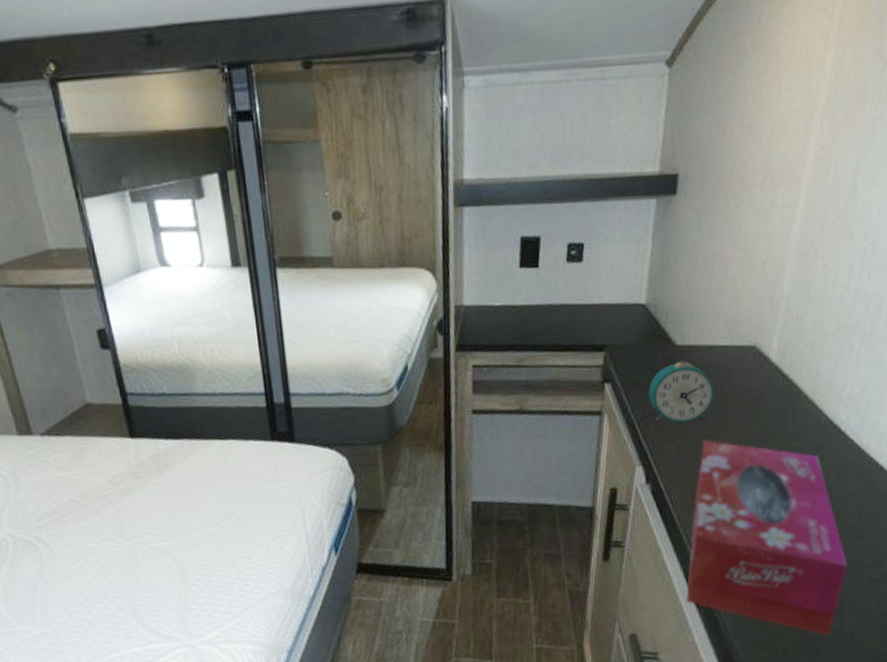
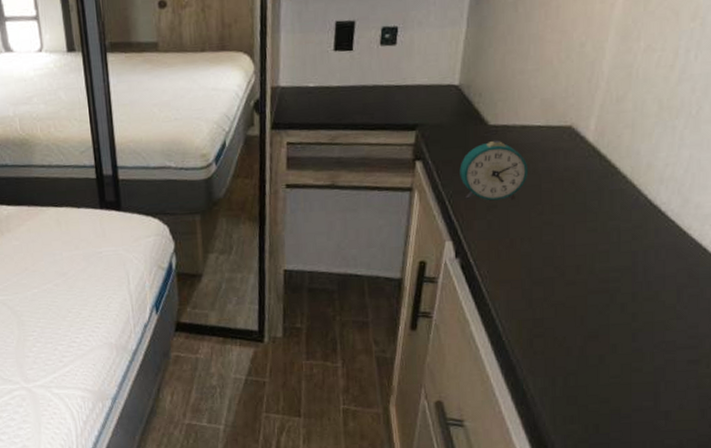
tissue box: present [686,439,848,636] -> none [493,217,665,414]

